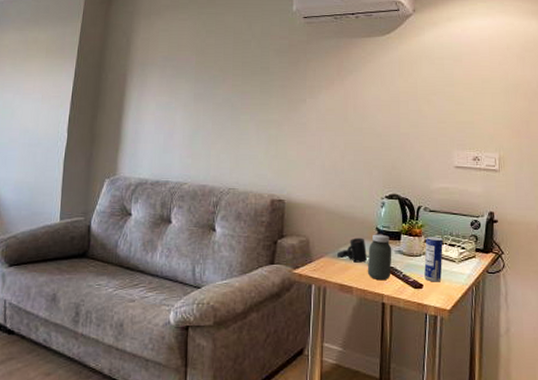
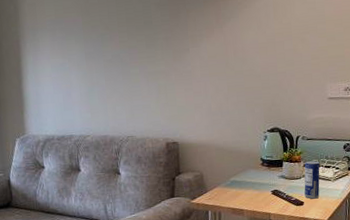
coffee mug: present [336,237,368,263] -> none [227,168,255,189]
jar: present [367,234,392,281] -> none [255,163,276,202]

